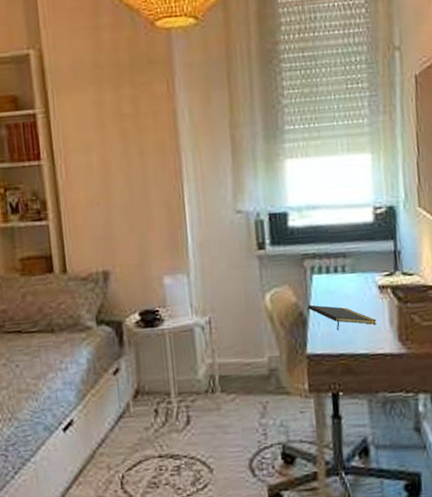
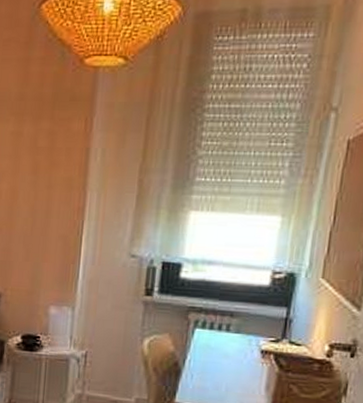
notepad: present [307,304,377,331] -> none [184,357,252,387]

